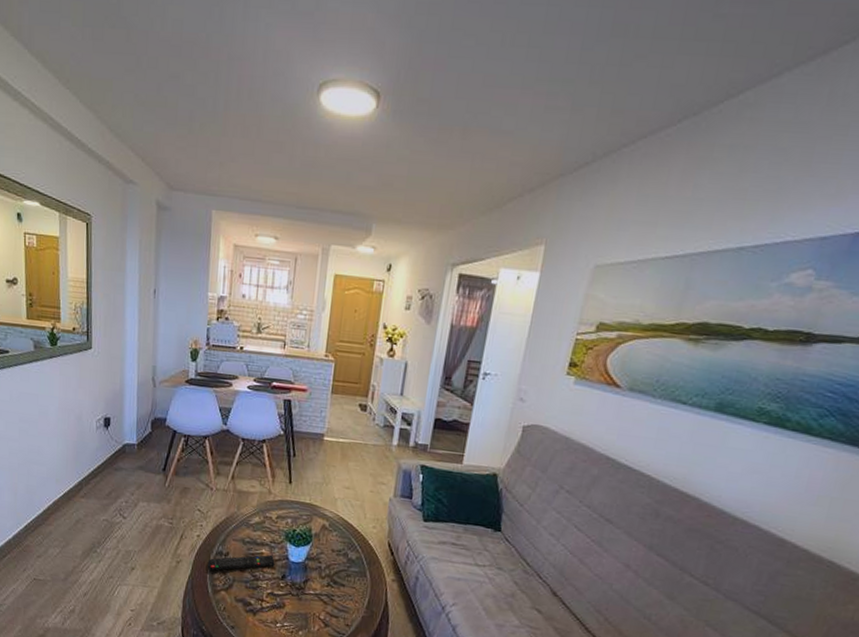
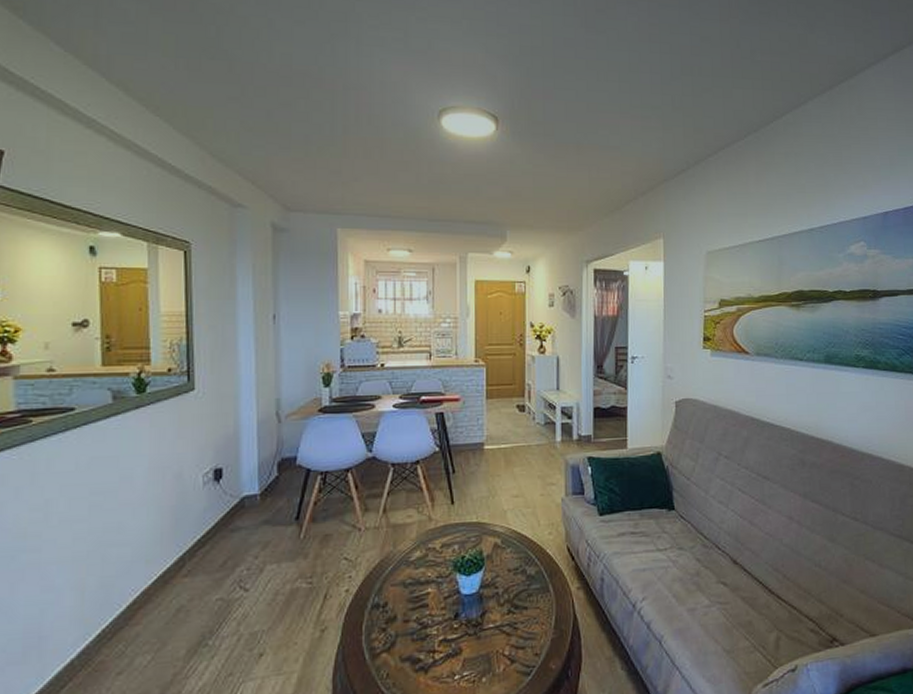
remote control: present [207,554,275,571] -> none [361,592,445,631]

